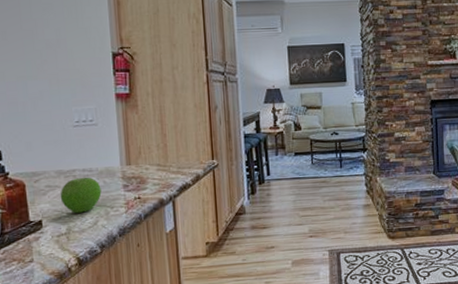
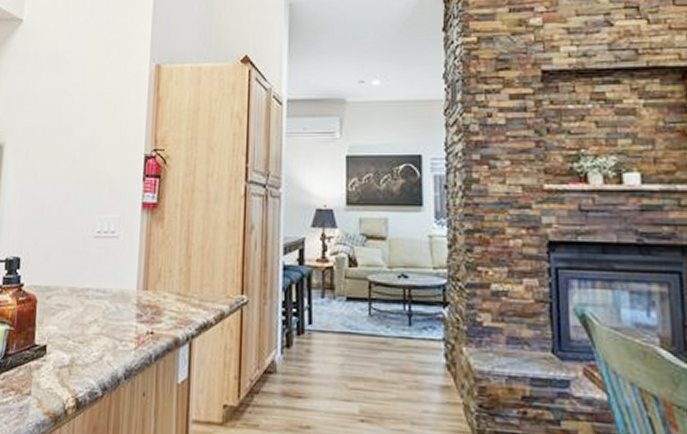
fruit: present [60,177,102,213] -> none [69,298,113,343]

